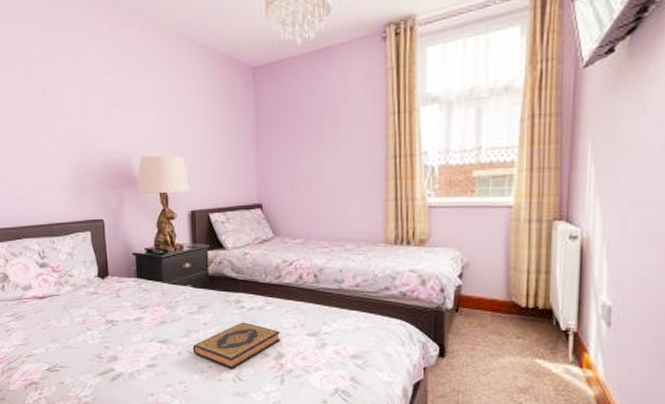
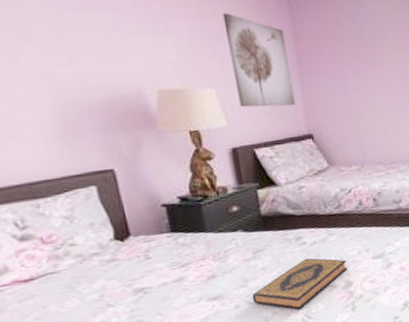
wall art: none [196,90,249,176] -> present [222,13,295,108]

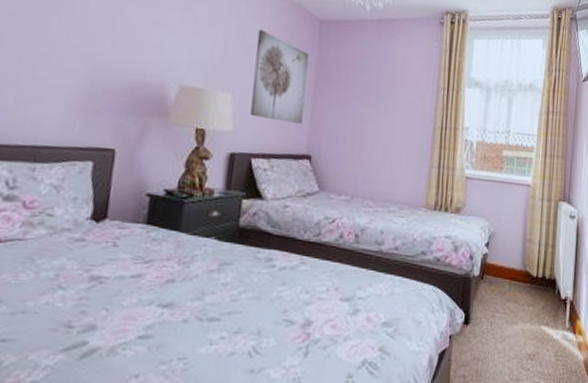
hardback book: present [252,258,347,310] -> none [203,283,311,340]

